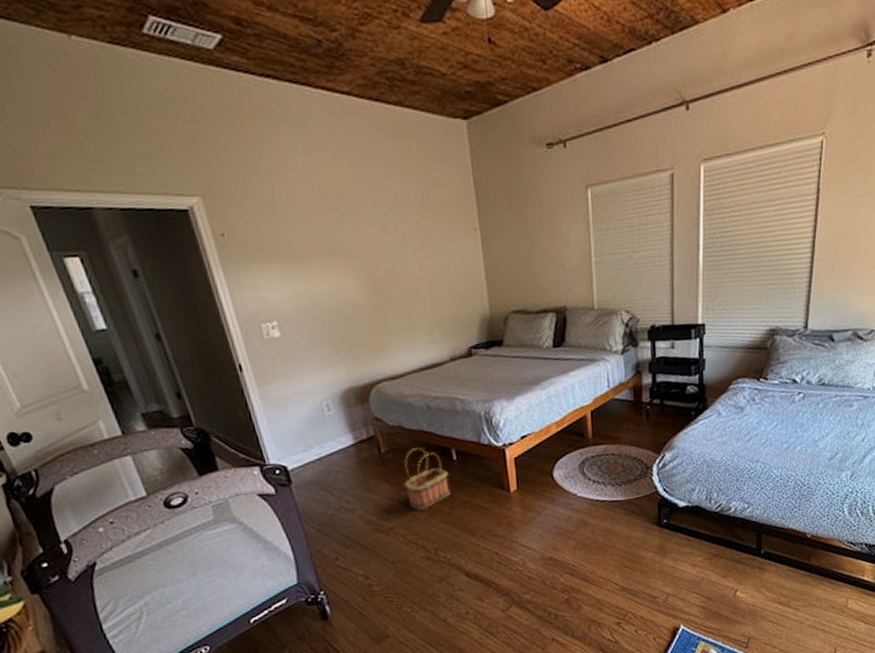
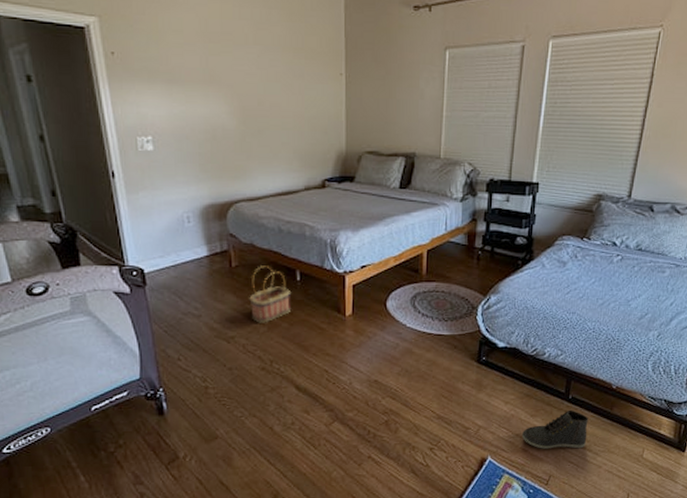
sneaker: none [714,565,785,611] -> present [521,409,588,449]

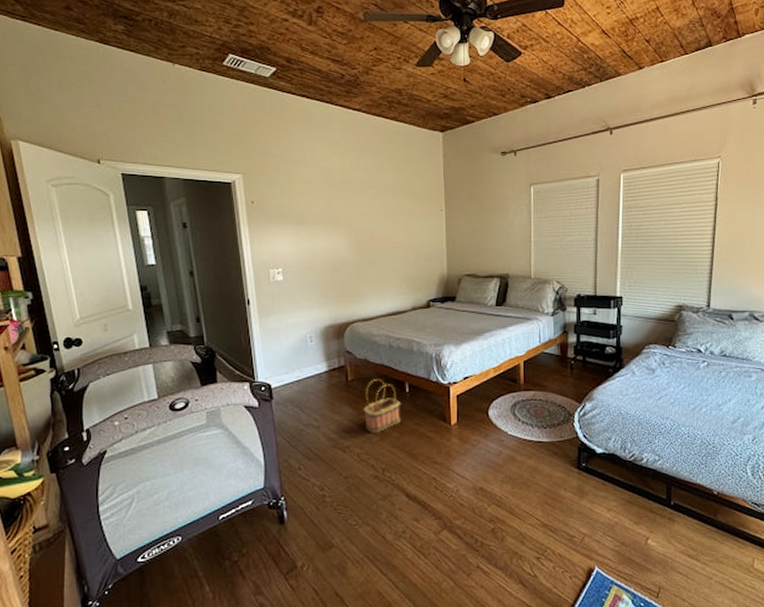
sneaker: present [521,409,588,449] -> none [627,516,694,559]

